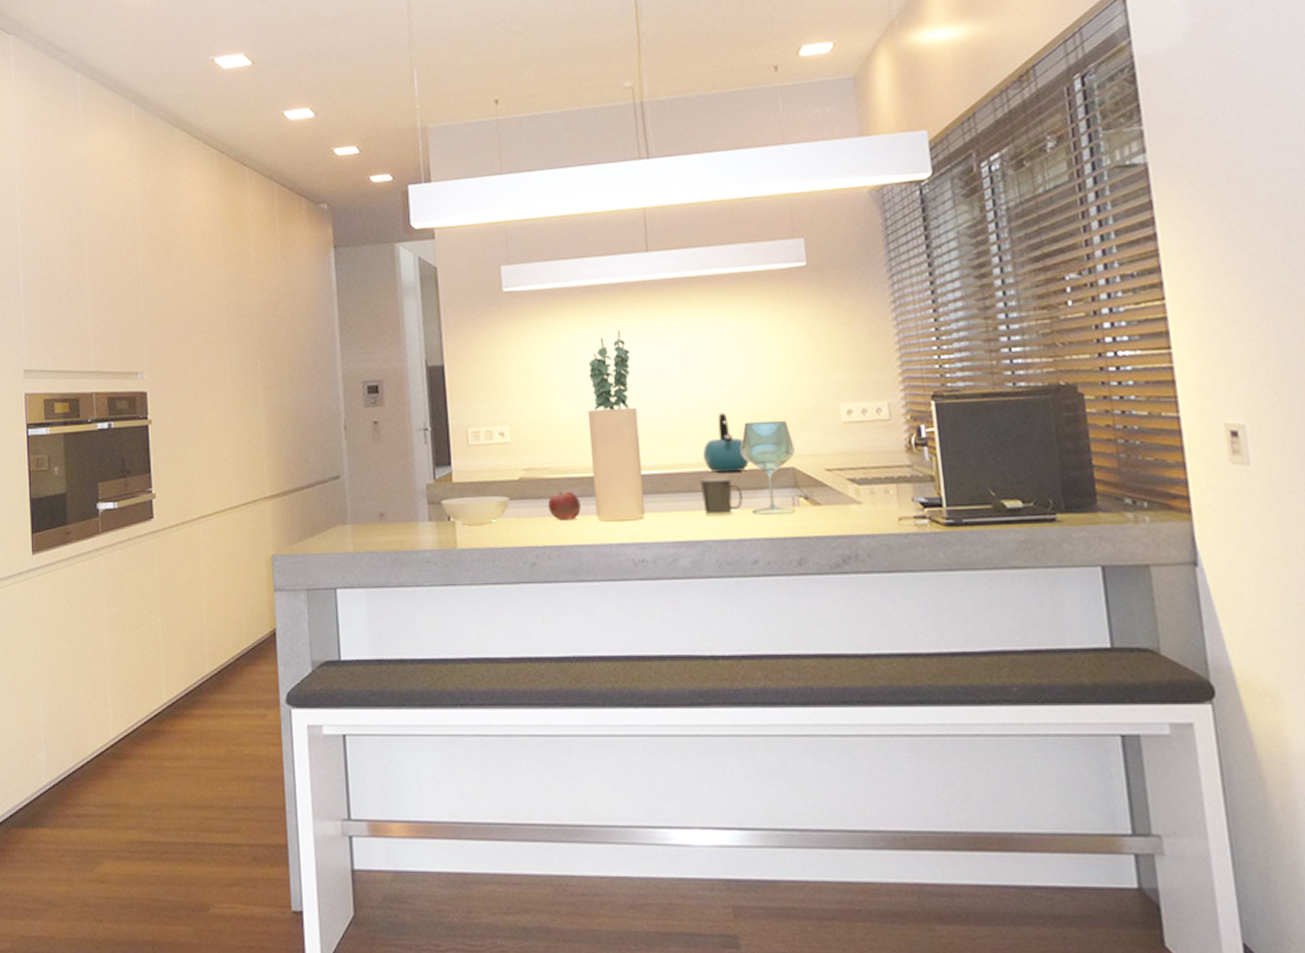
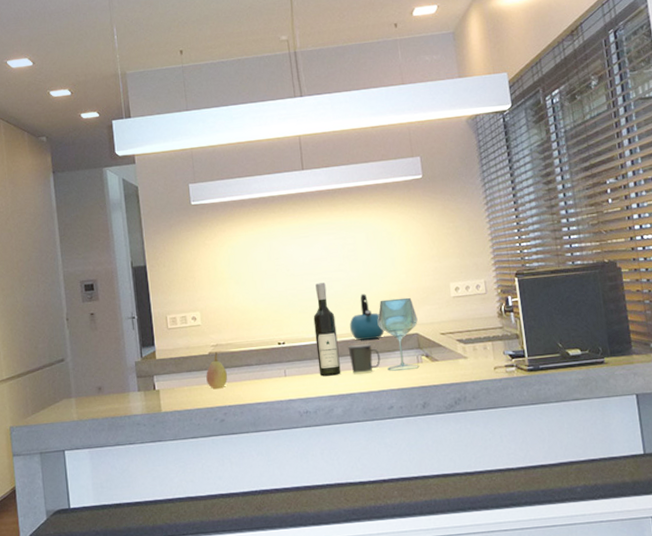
bowl: present [441,495,510,525] -> none [147,368,202,393]
fruit: none [514,478,543,524] -> present [206,352,228,389]
fruit: present [548,490,581,520] -> none [232,360,258,385]
vase: present [587,331,646,522] -> none [260,233,308,384]
bottle: none [655,396,690,517] -> present [313,282,341,377]

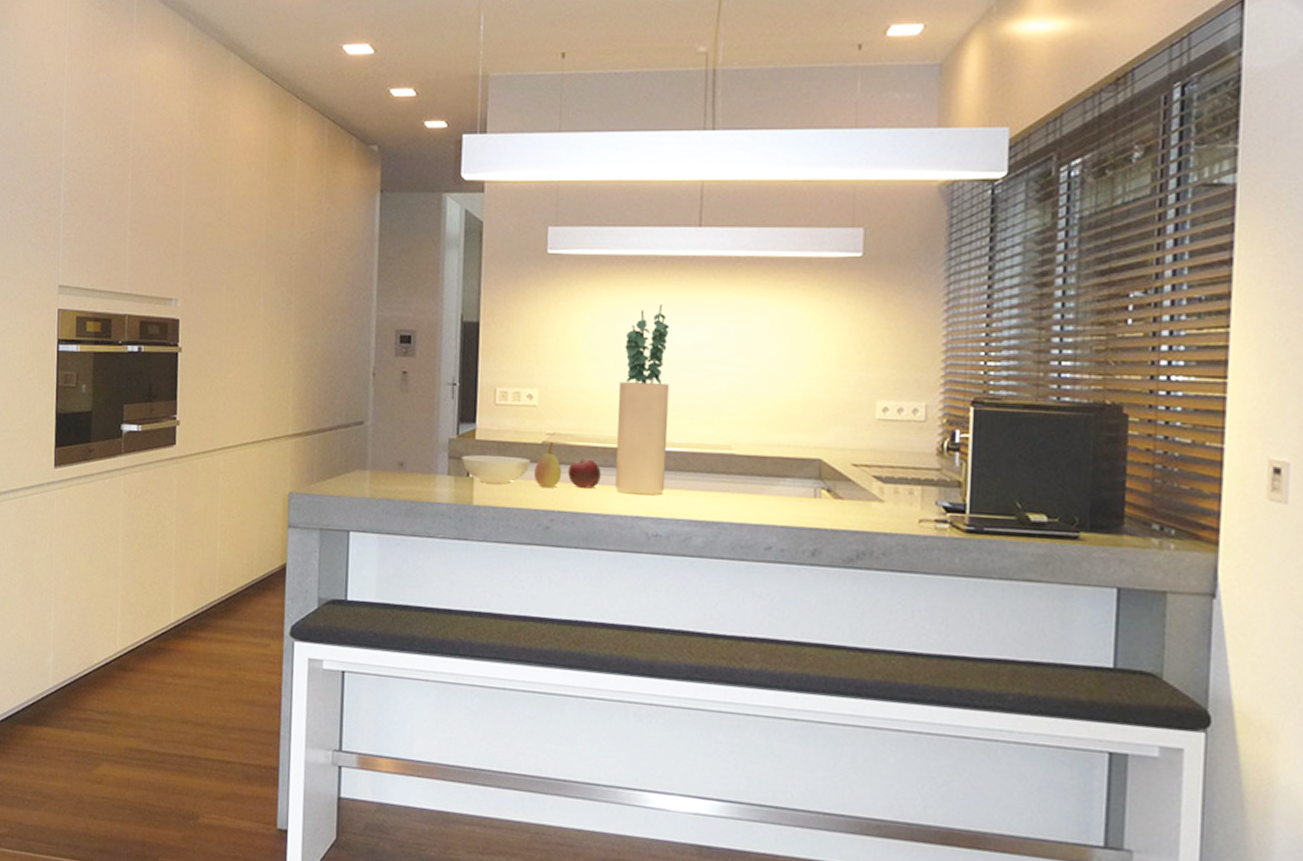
bowl: none [147,368,202,393] -> present [462,455,531,484]
fruit: none [232,360,258,385] -> present [568,459,601,489]
vase: none [260,233,308,384] -> present [615,305,670,496]
bottle: present [313,282,341,377] -> none [680,375,713,496]
mug: present [348,344,381,375] -> none [723,461,765,500]
kettle: present [350,293,384,341] -> none [730,397,776,458]
wine glass: present [378,297,419,372] -> none [770,409,824,505]

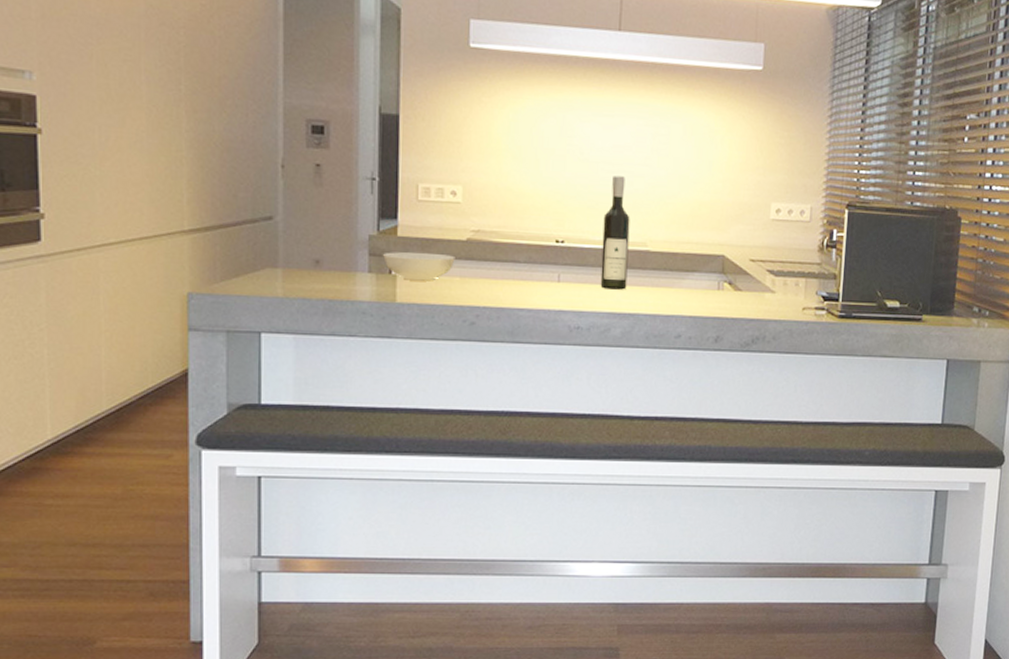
fruit: present [534,442,562,489] -> none [459,239,487,285]
fruit: present [568,459,601,489] -> none [493,255,525,284]
vase: present [615,305,670,496] -> none [539,106,591,291]
bottle: none [680,375,713,496] -> present [600,176,630,290]

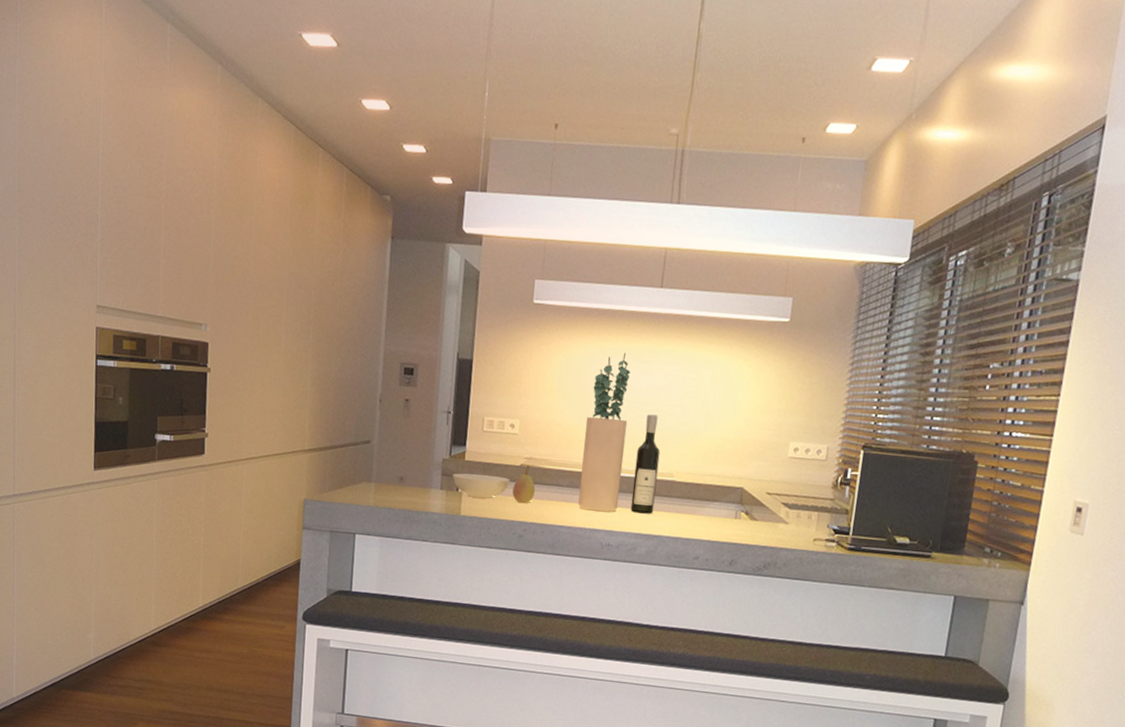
fruit: none [459,239,487,285] -> present [512,465,536,504]
vase: none [539,106,591,291] -> present [578,353,631,513]

